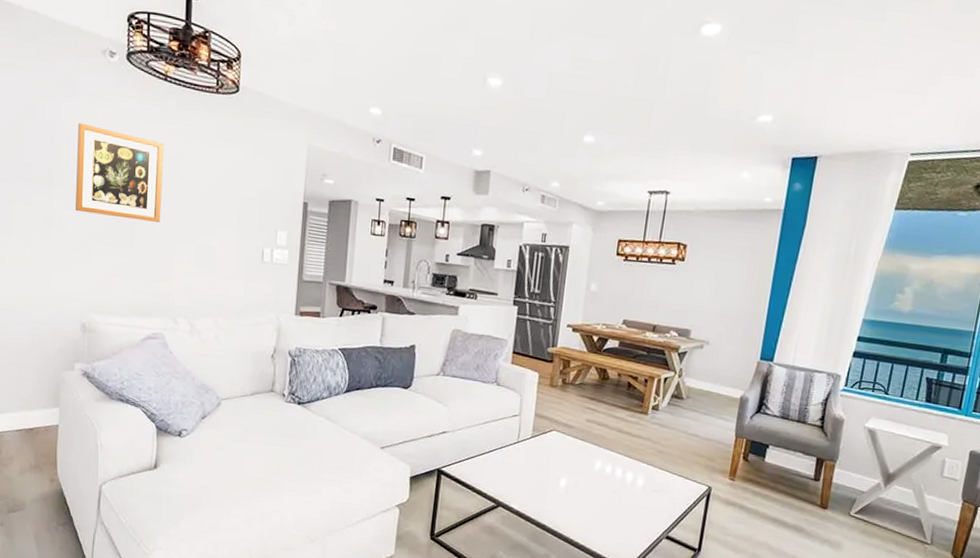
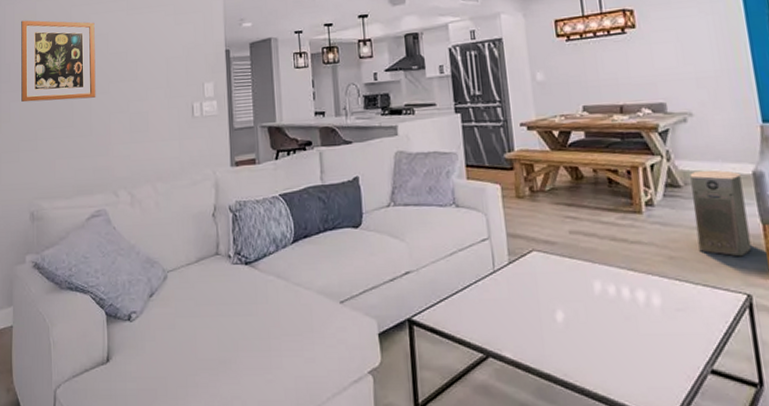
air purifier: none [683,389,731,459] -> present [690,170,752,257]

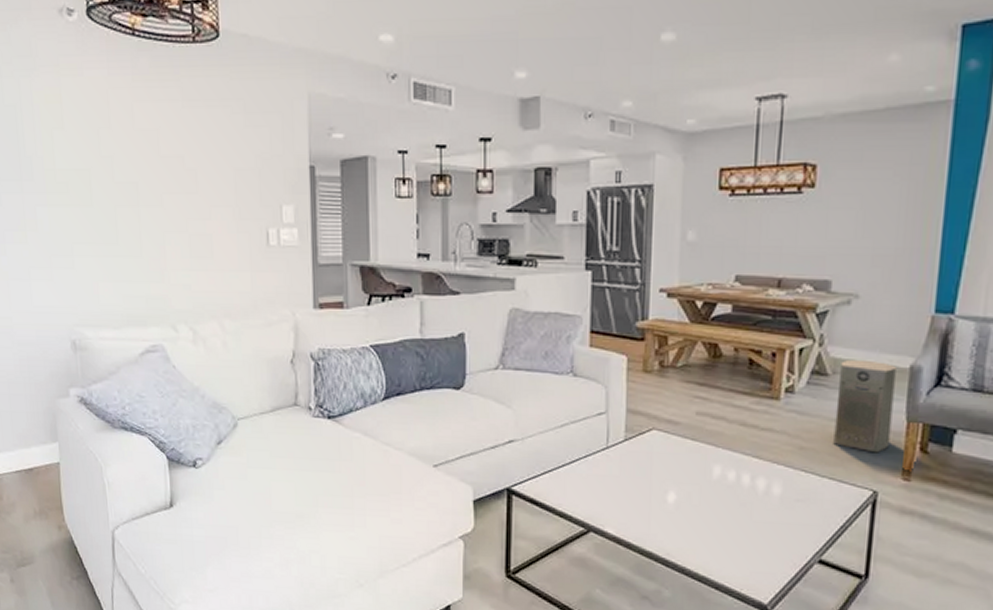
wall art: present [21,20,96,102] -> none [42,100,146,210]

